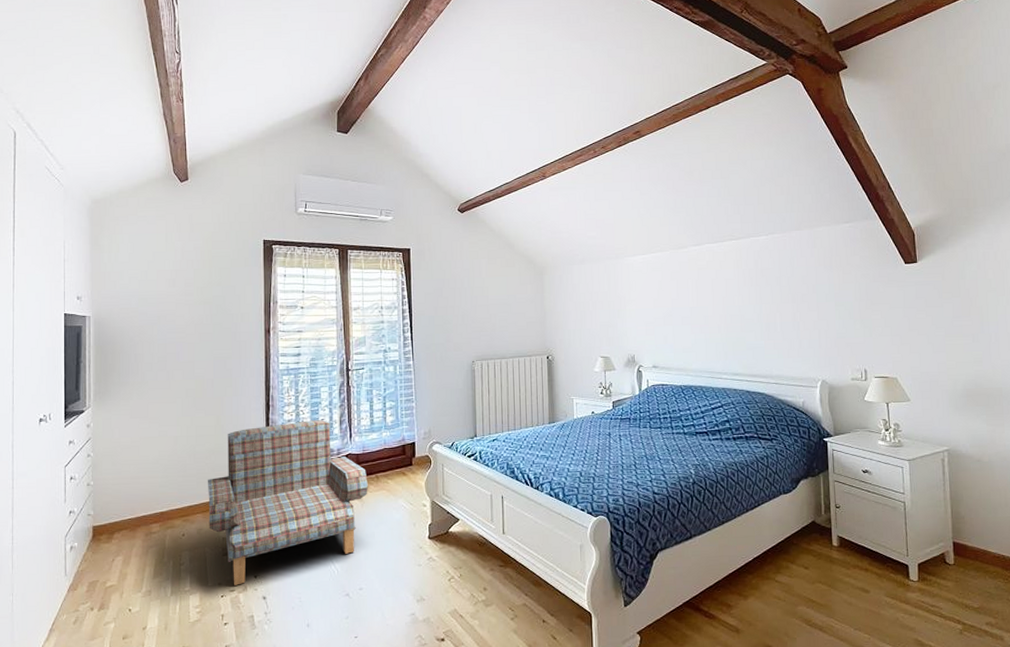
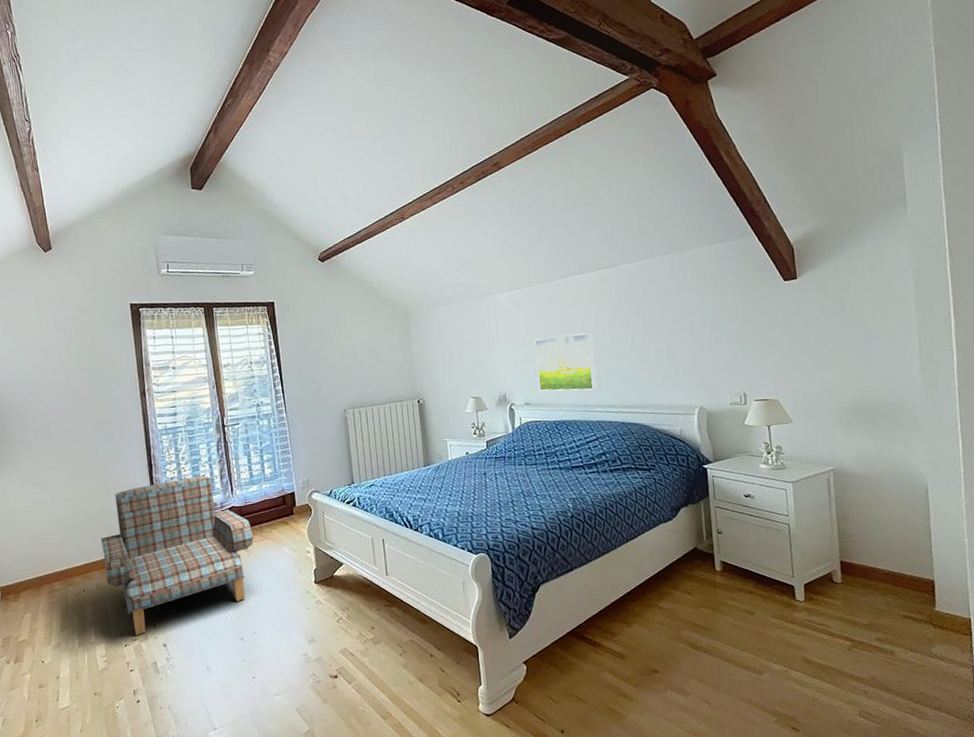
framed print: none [666,300,724,358] -> present [535,332,597,392]

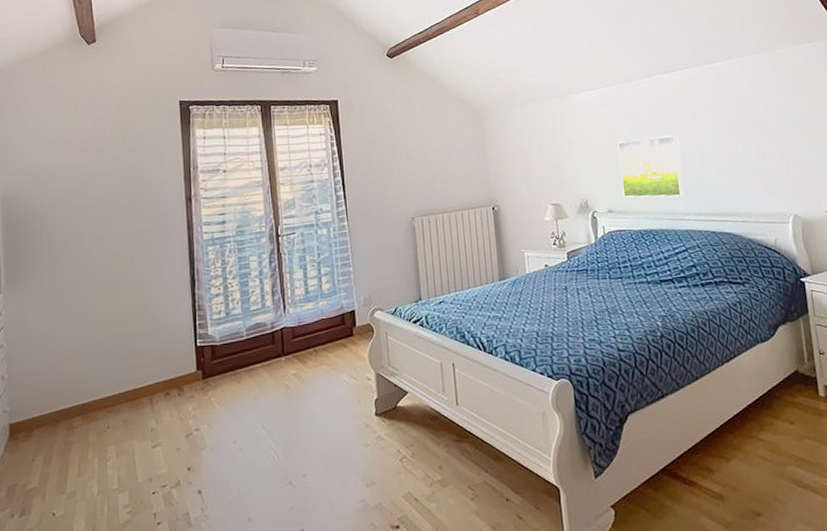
armchair: present [100,475,253,635] -> none [131,292,307,480]

